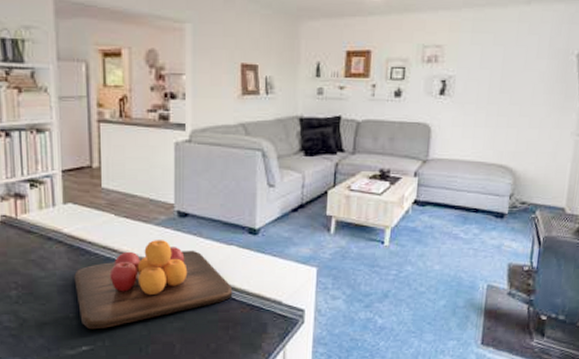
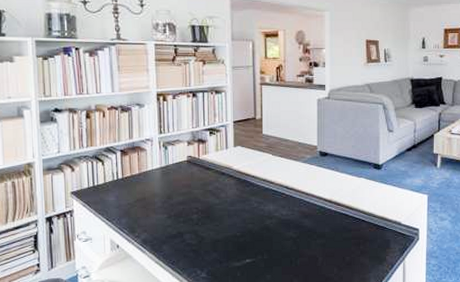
chopping board: present [74,240,233,330] -> none [241,174,363,246]

